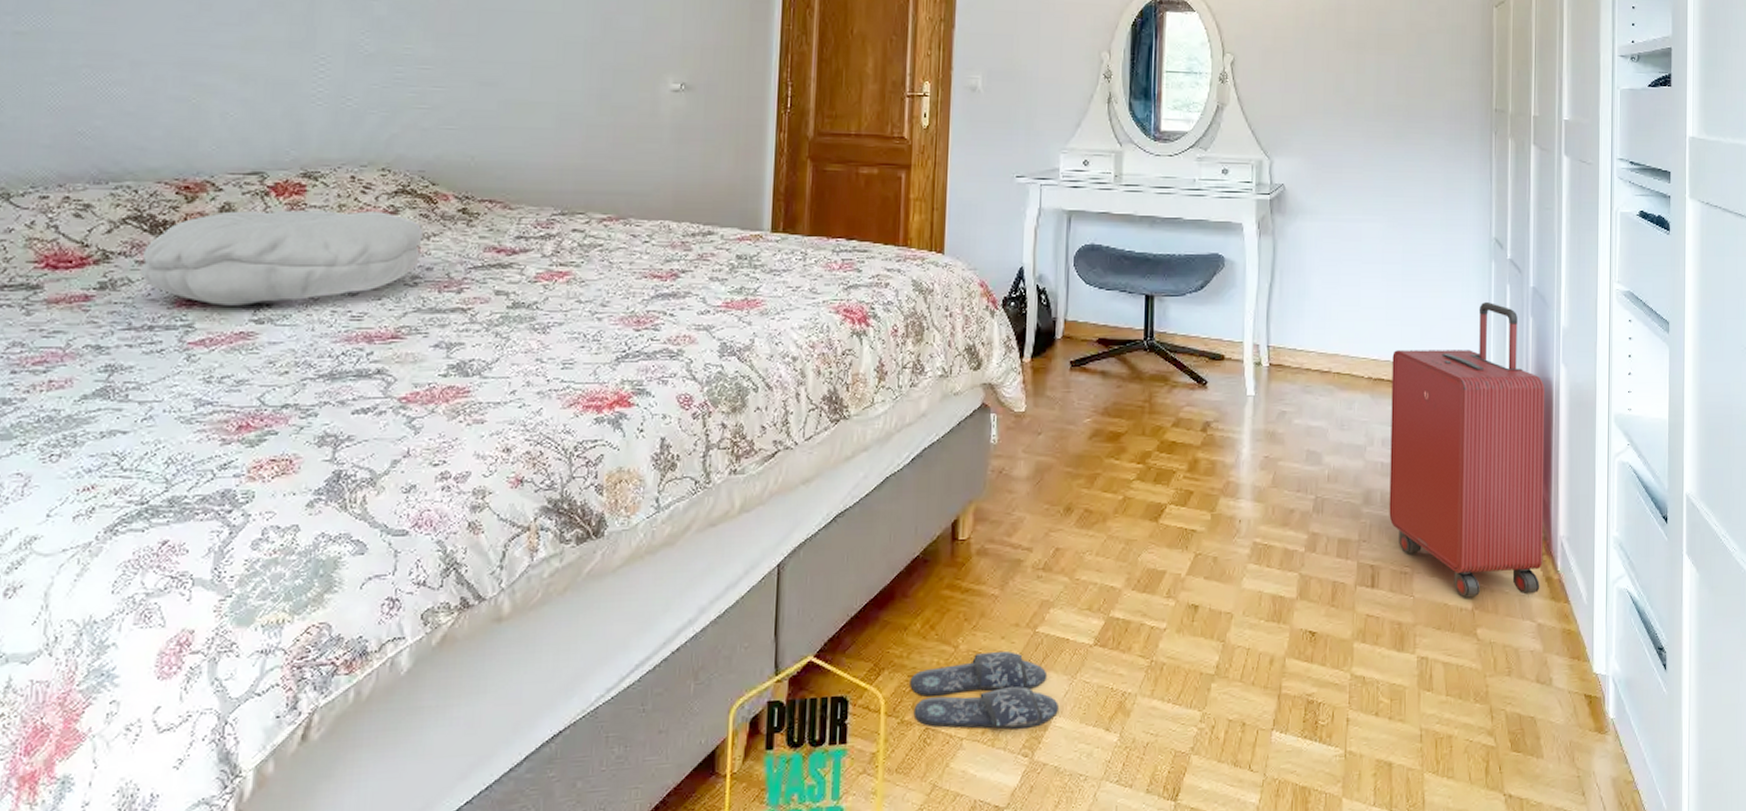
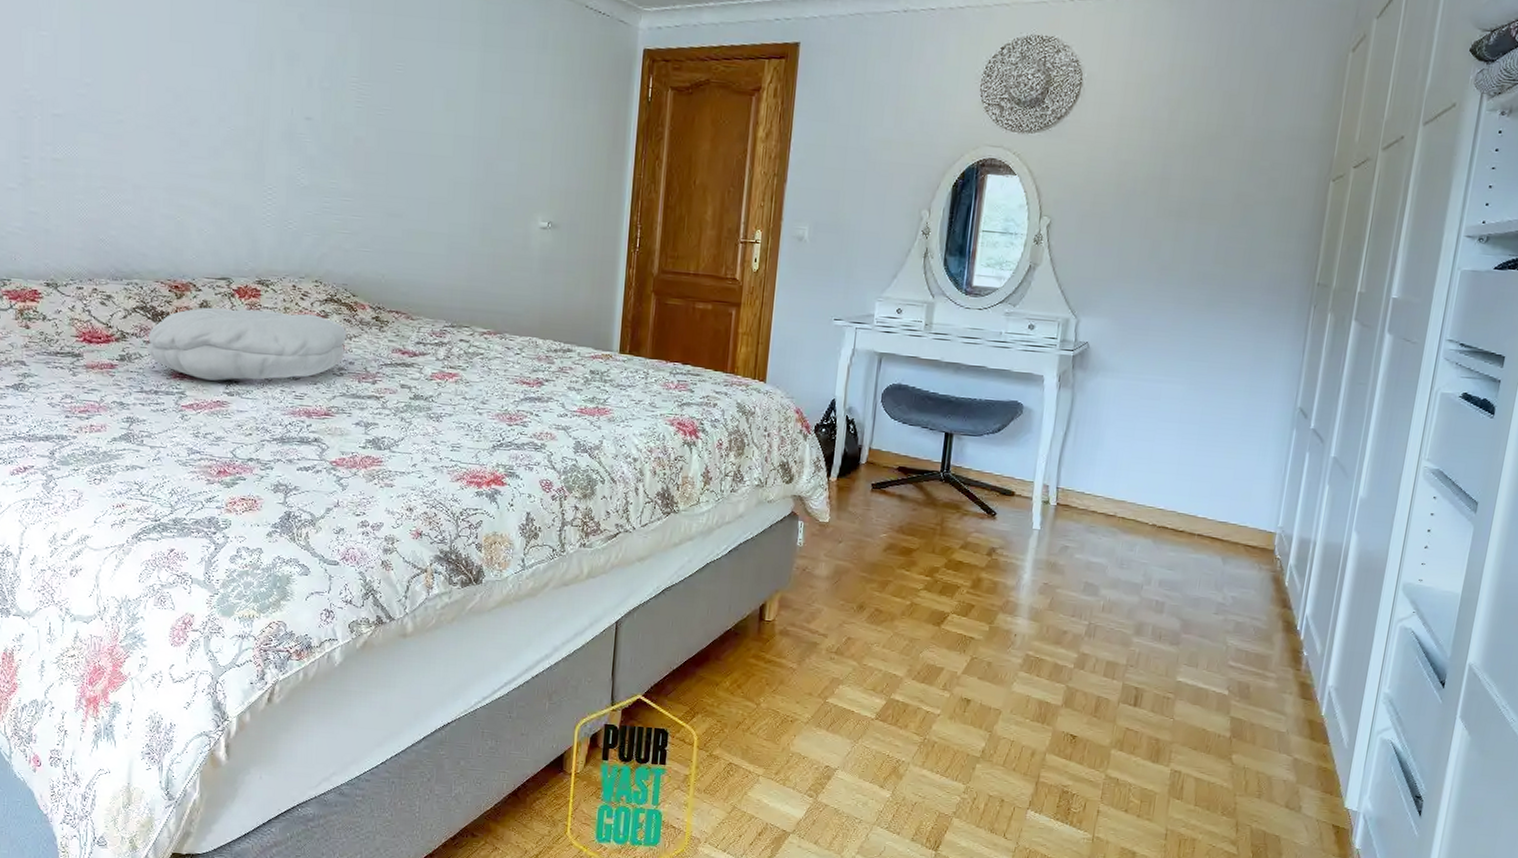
slippers: present [910,651,1058,729] -> none [718,712,841,776]
suitcase: present [1389,301,1545,598] -> none [1158,466,1333,733]

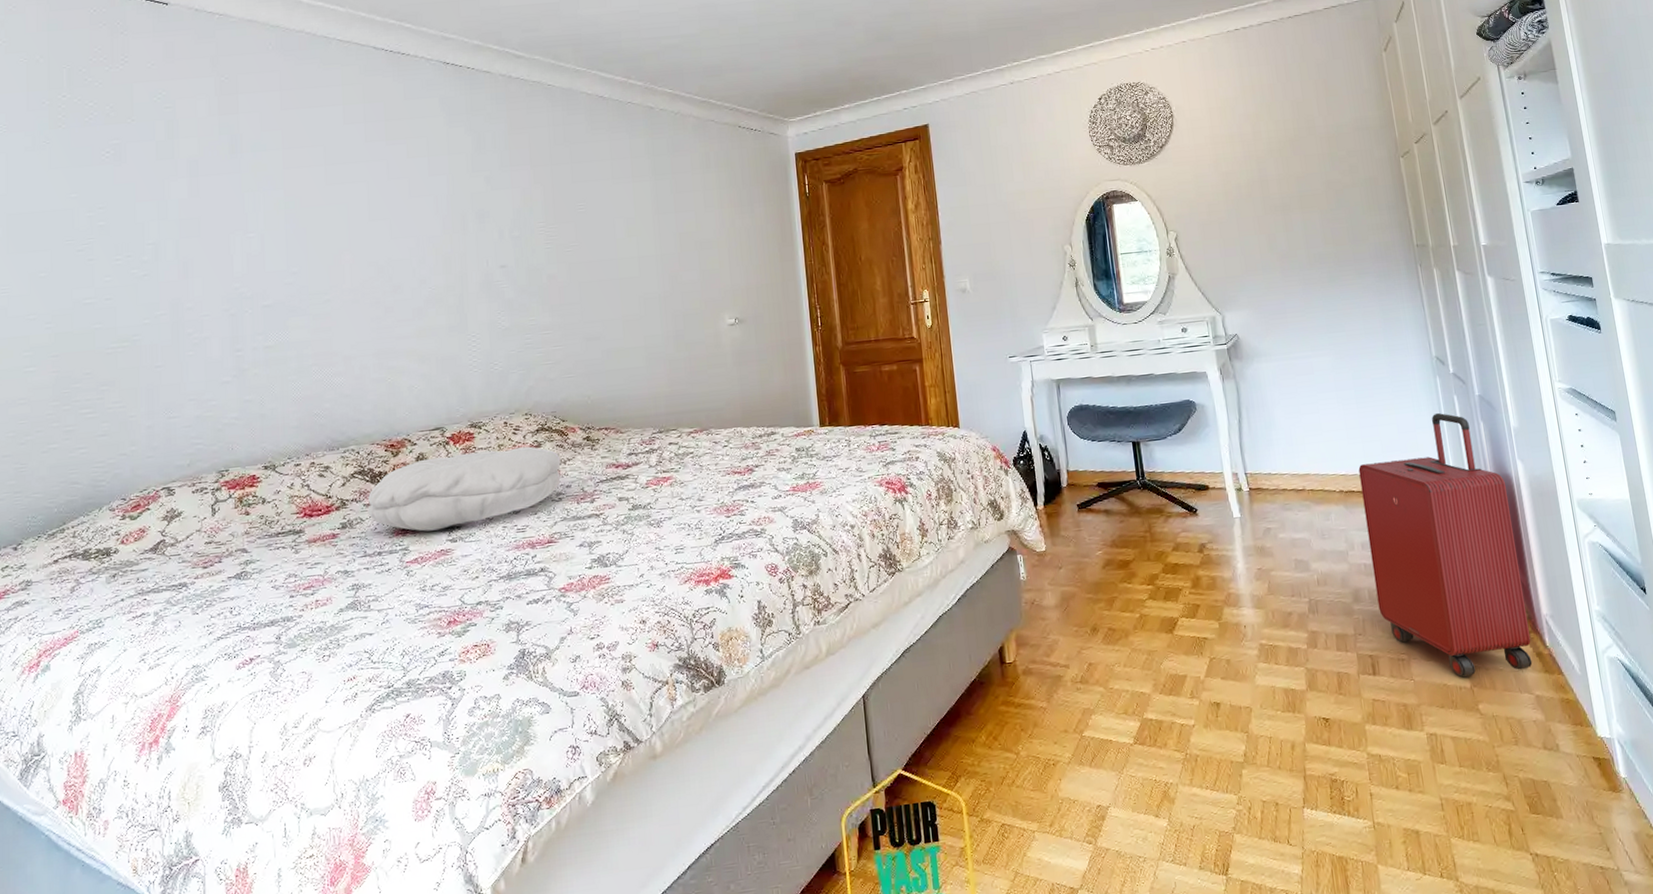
suitcase: none [1158,466,1333,733] -> present [1358,412,1533,678]

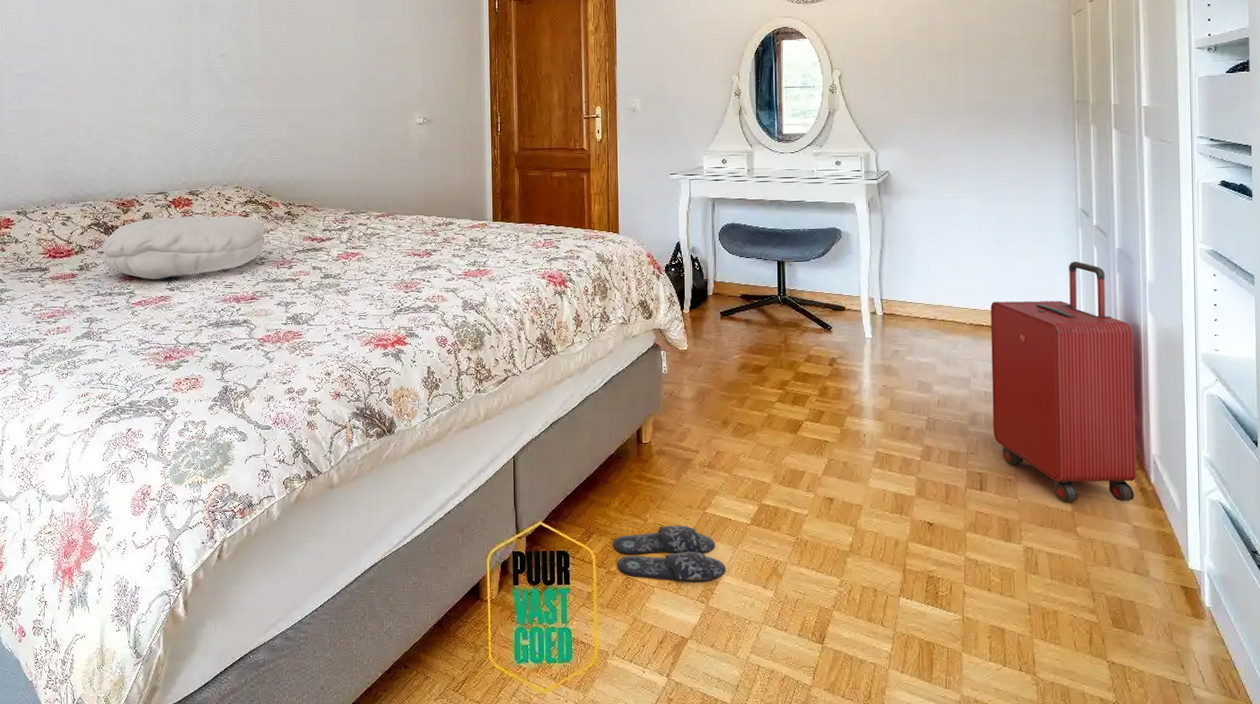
slippers: none [983,754,1112,823] -> present [613,525,726,582]

